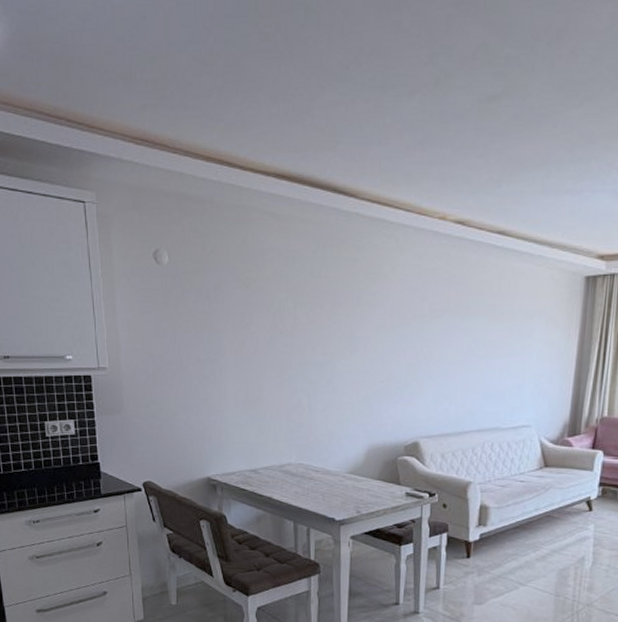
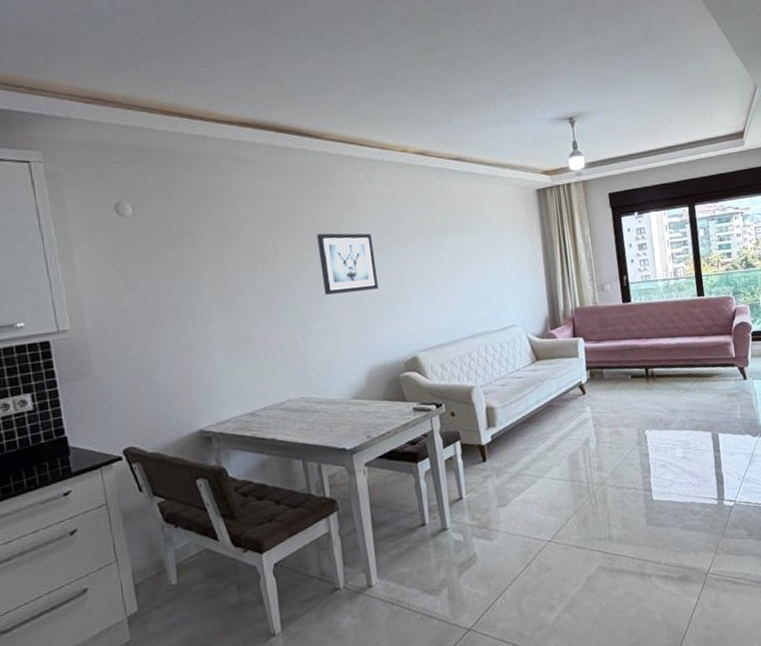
wall art: none [336,302,393,367] -> present [317,233,379,295]

